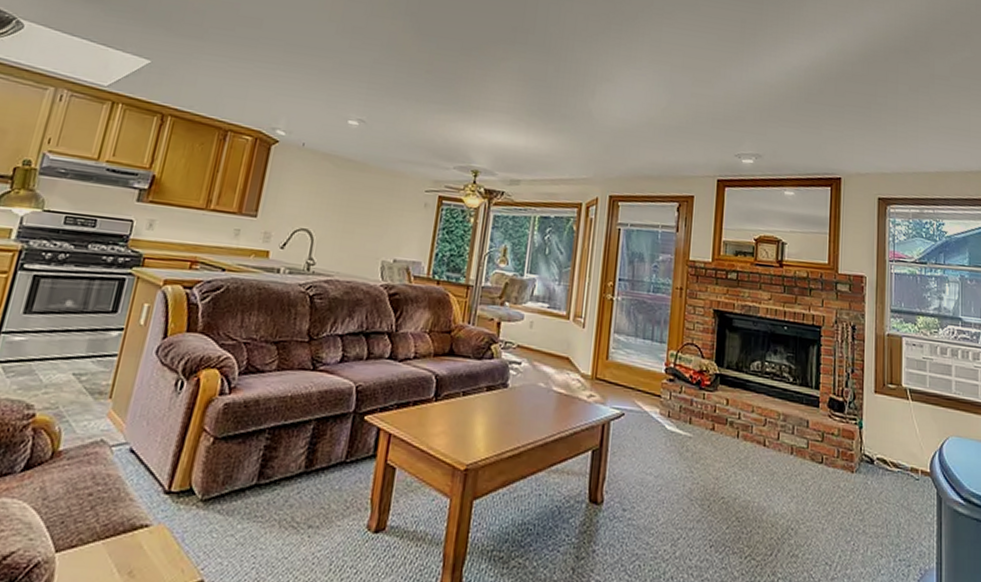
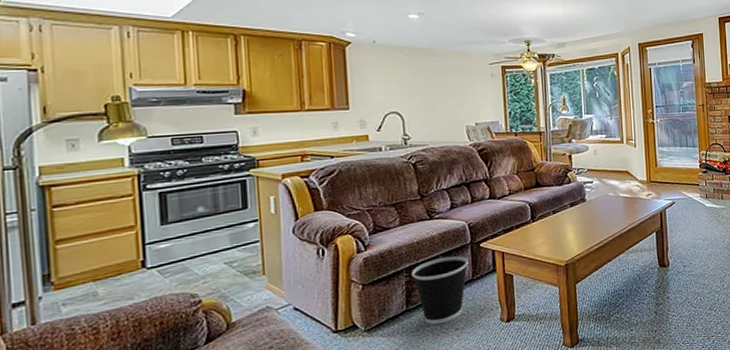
wastebasket: none [273,423,346,515] -> present [411,256,469,325]

